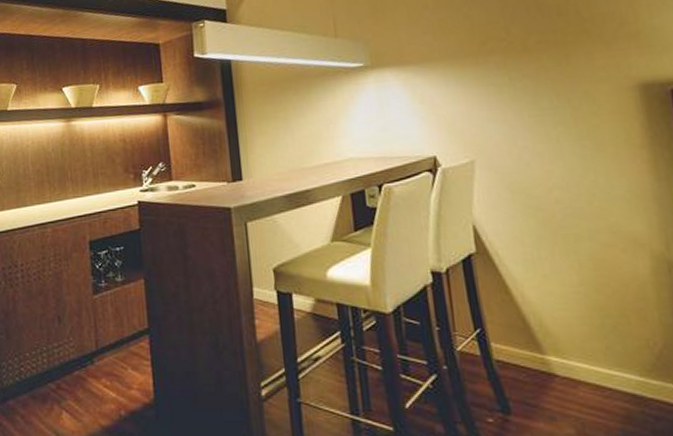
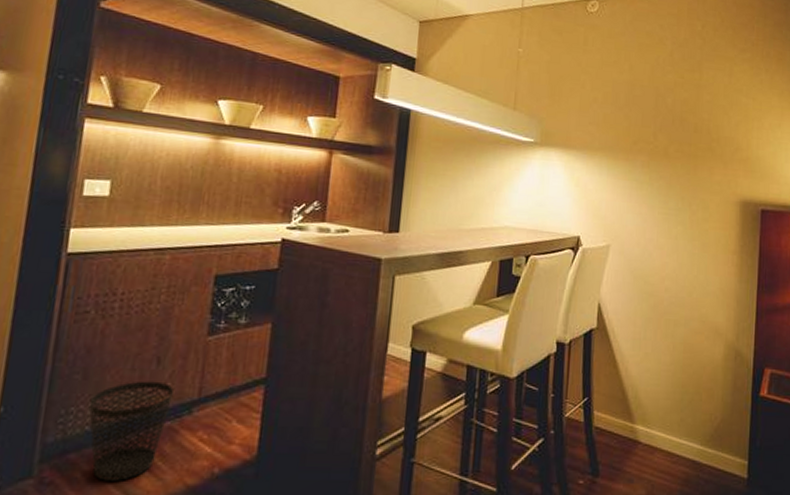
wastebasket: none [15,337,76,423] -> present [89,381,173,481]

